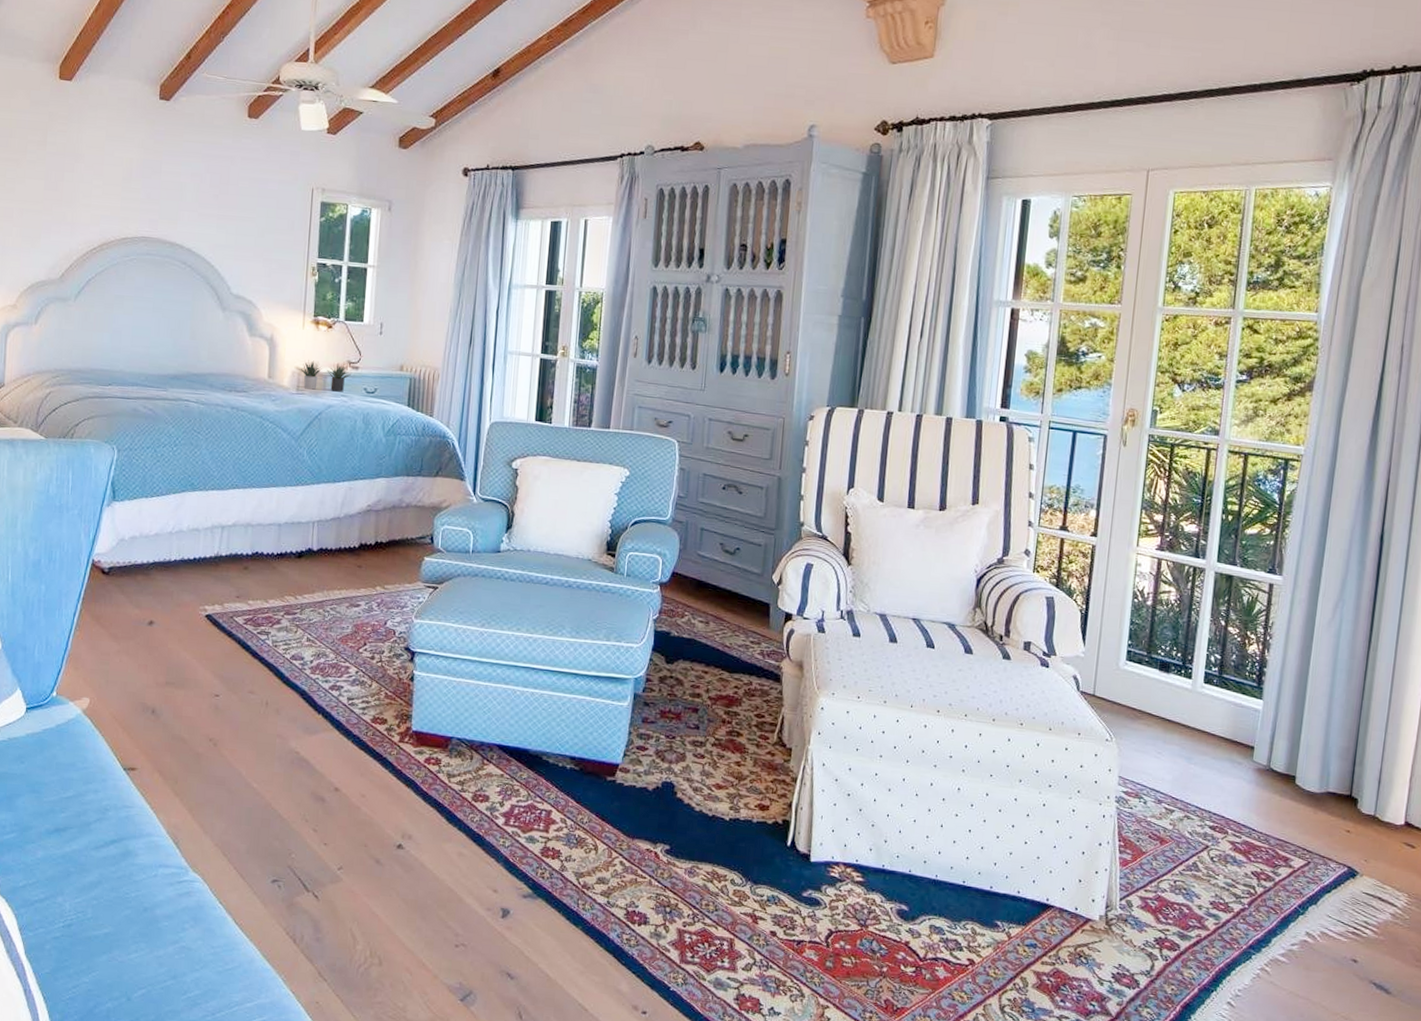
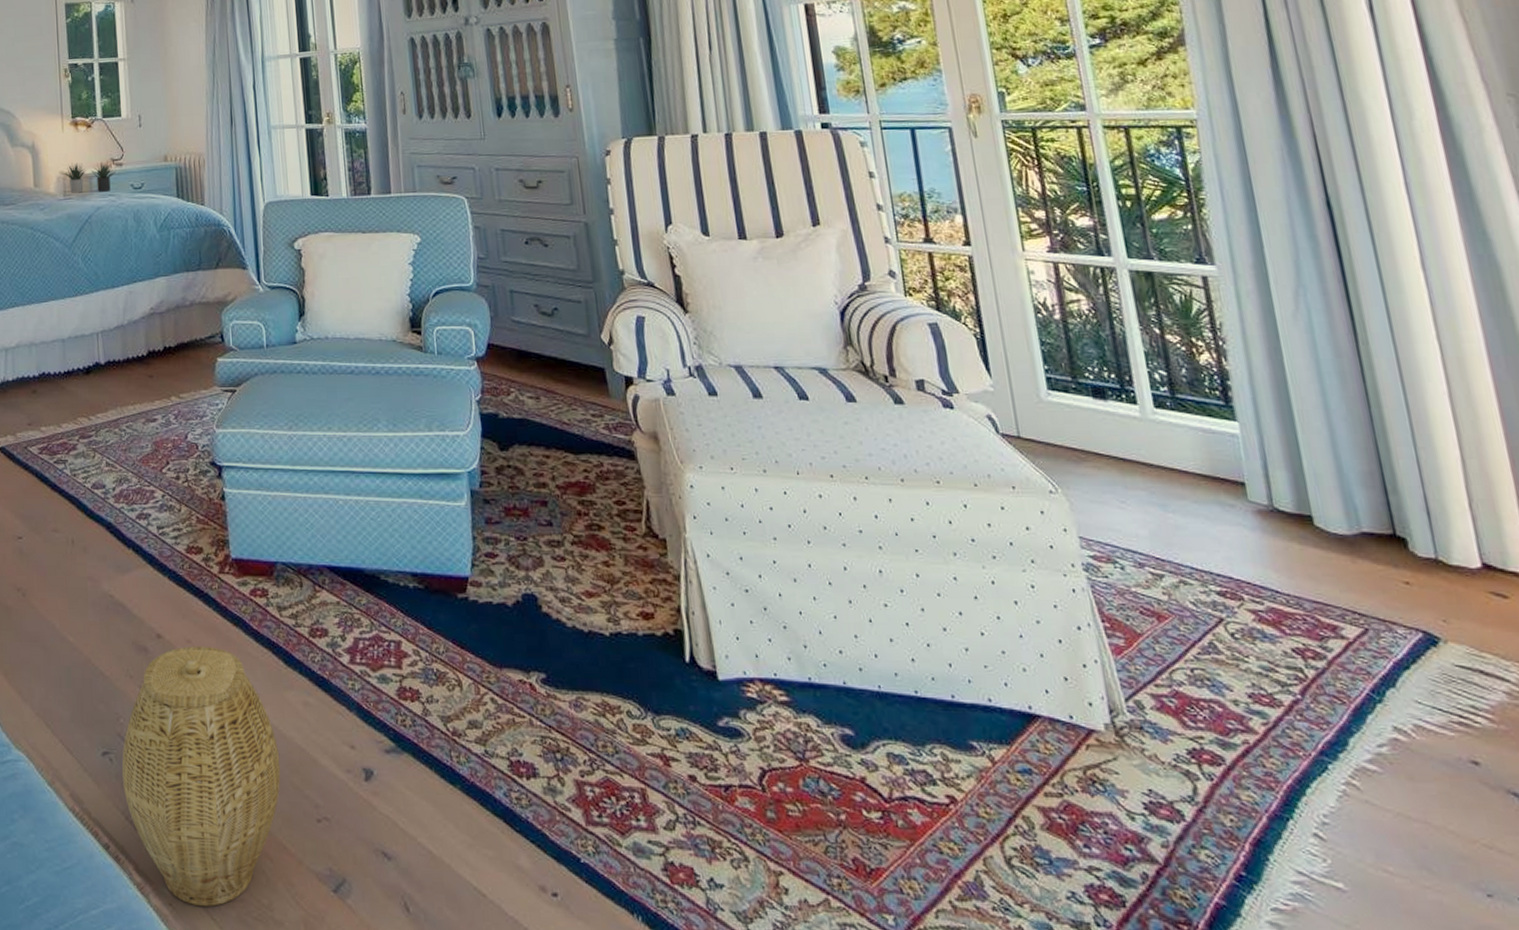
woven basket: none [288,800,431,1006] -> present [122,646,281,906]

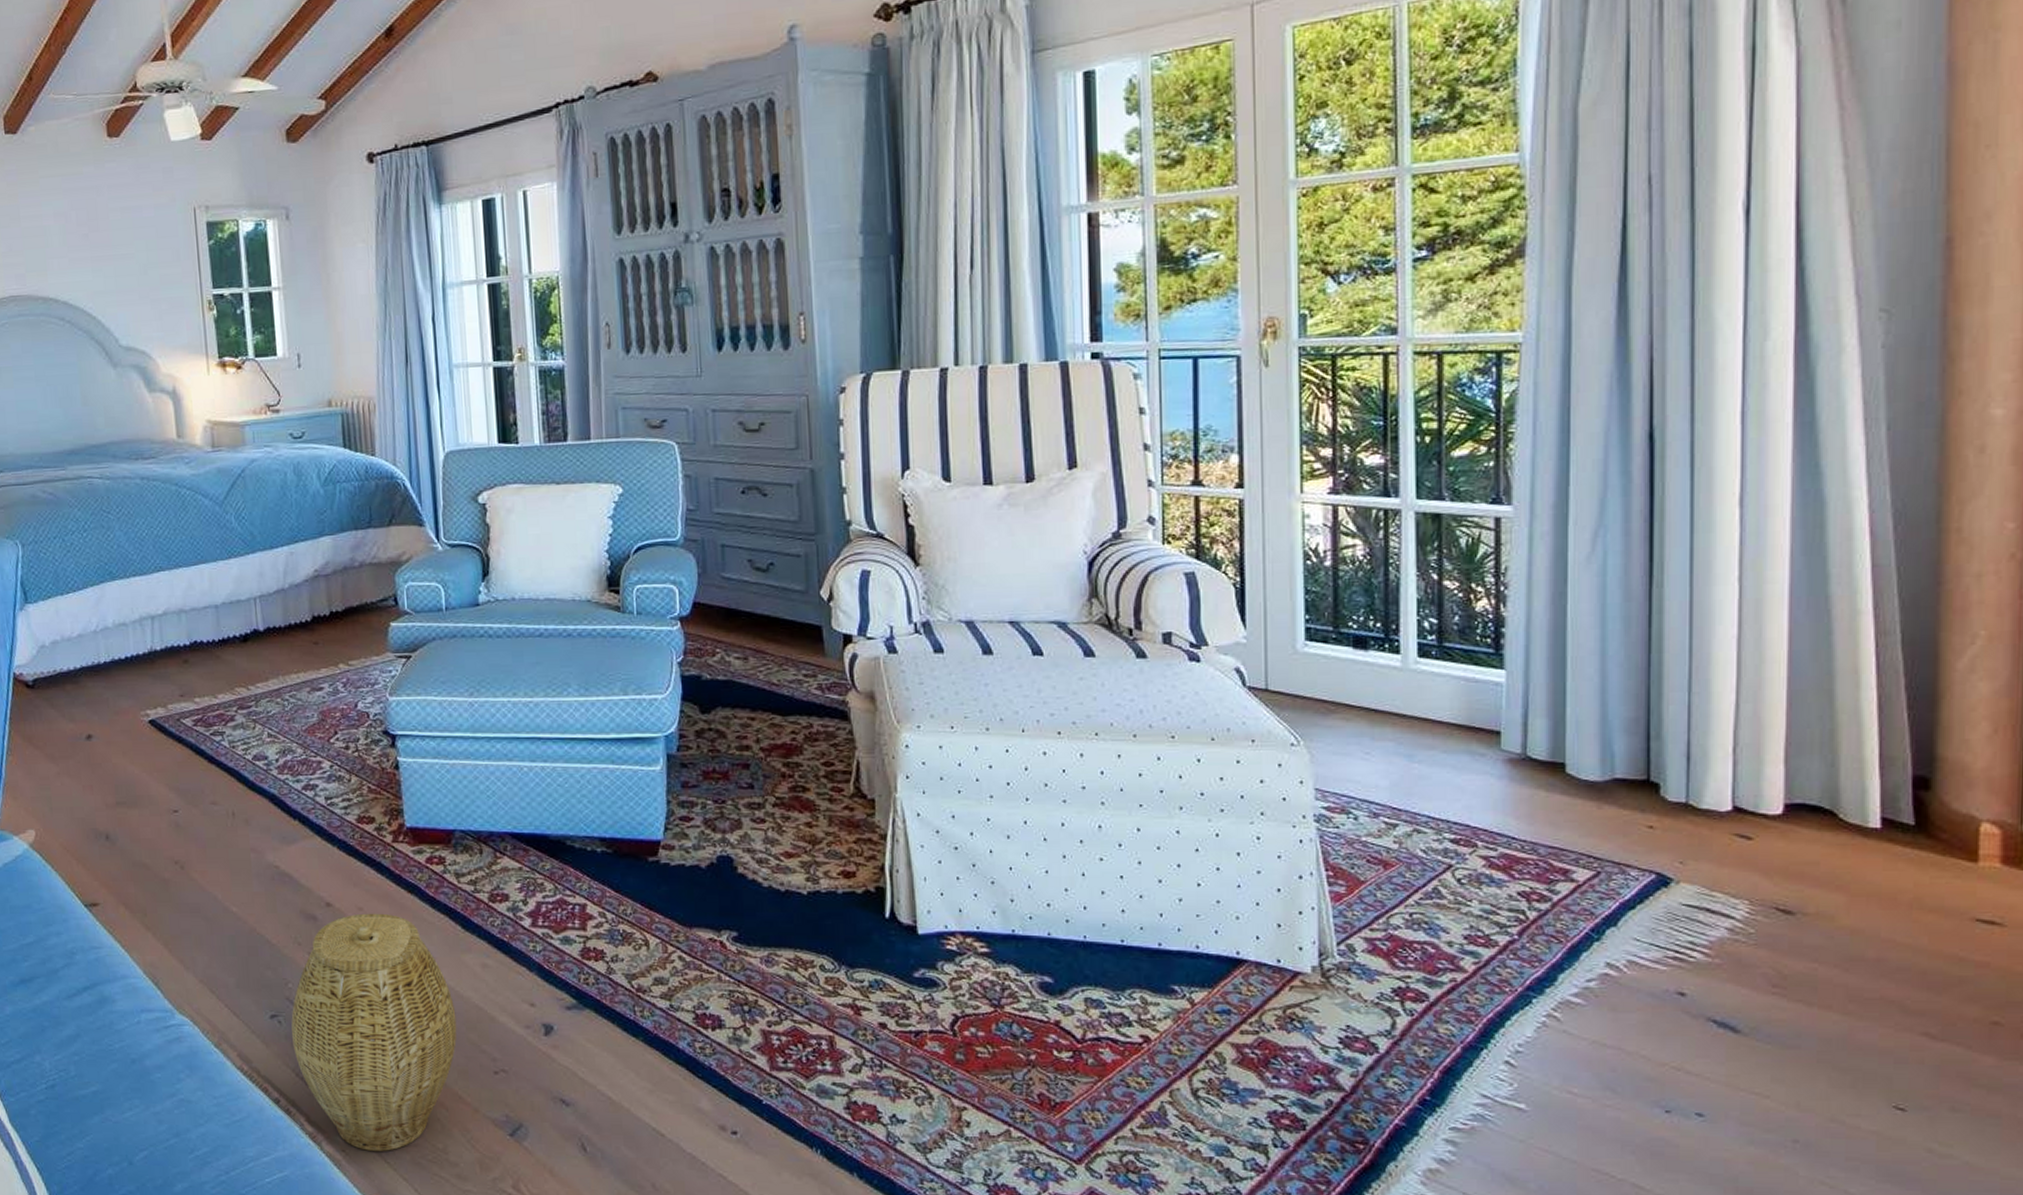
succulent plant: present [63,161,116,193] -> none [211,408,272,445]

